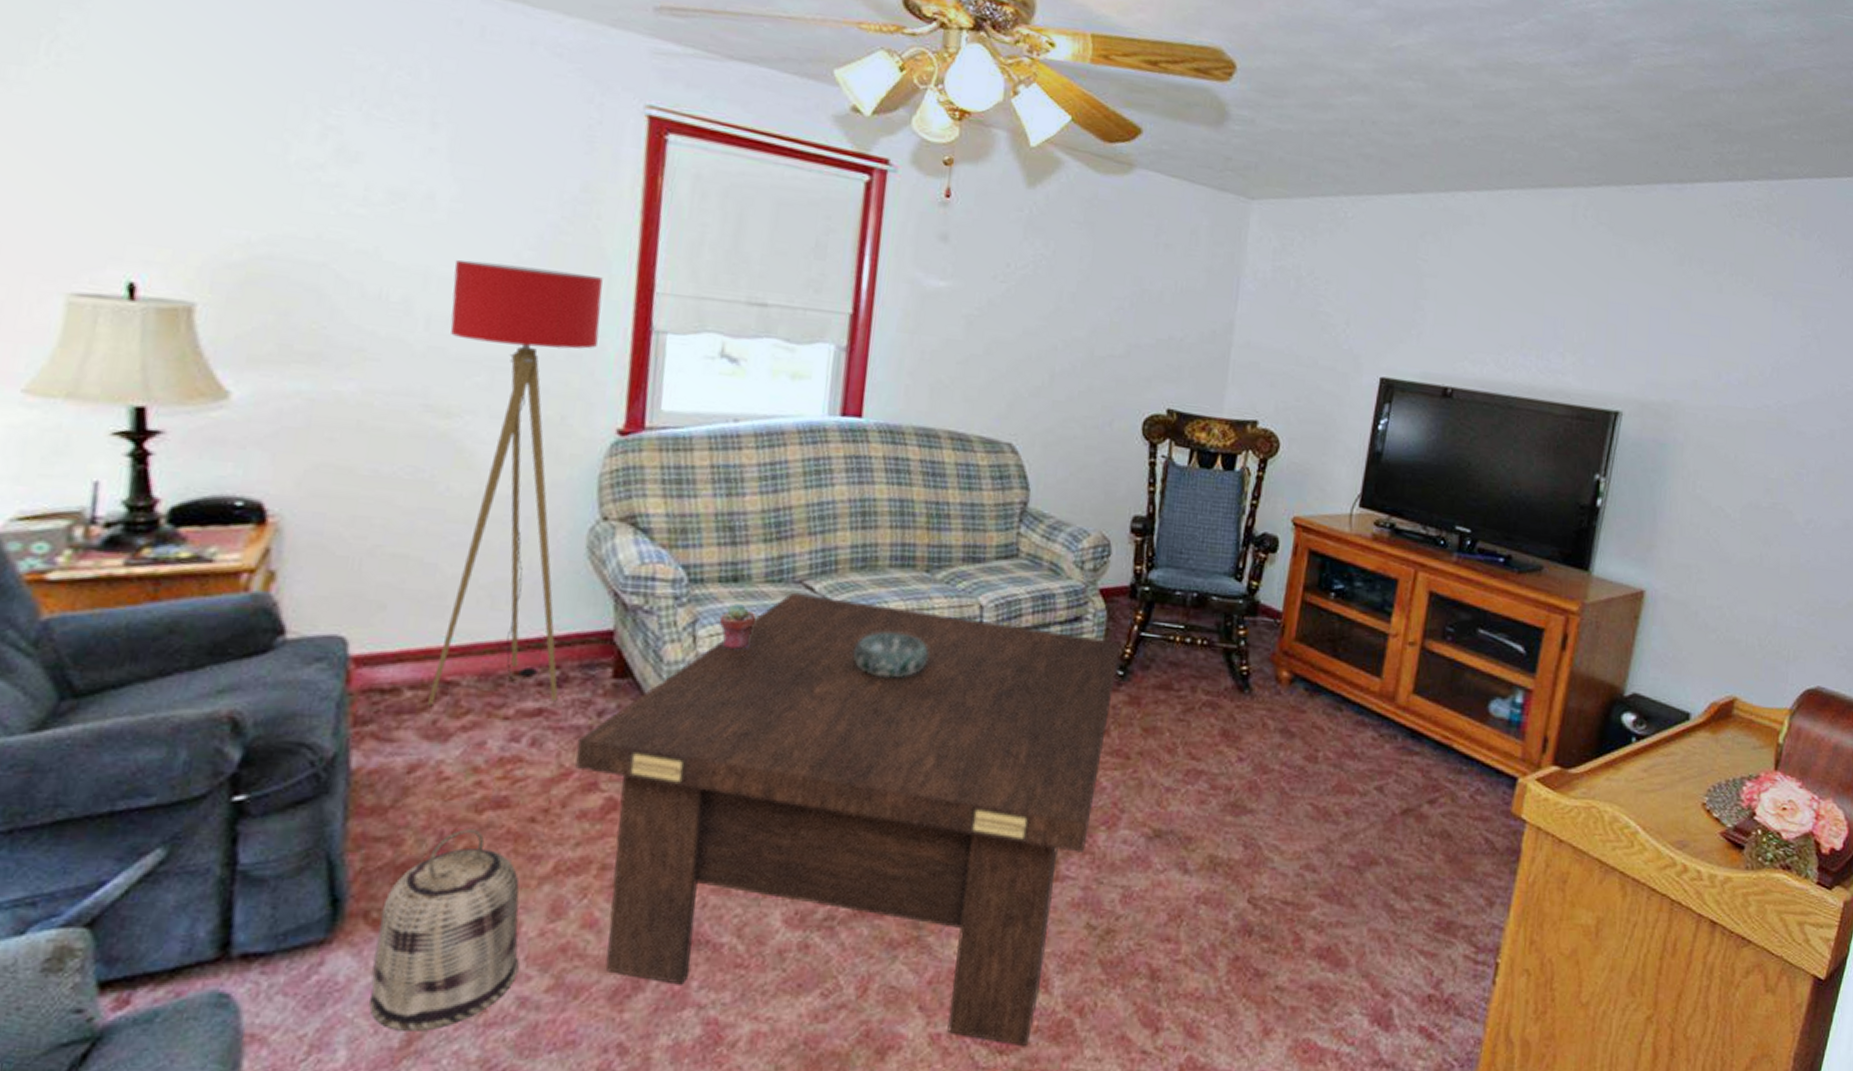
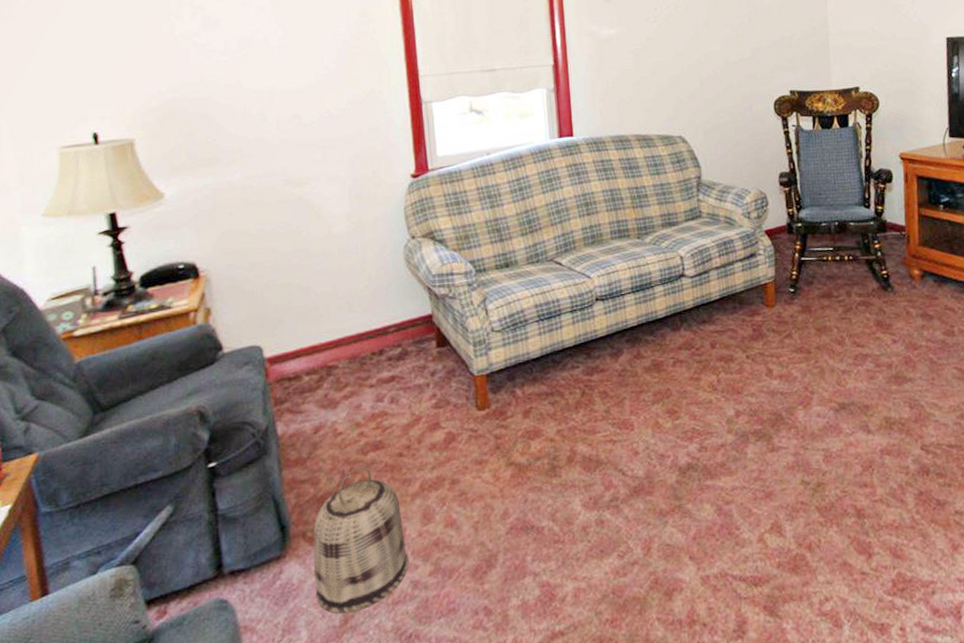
floor lamp: present [428,259,603,706] -> none [288,72,403,385]
coffee table: present [575,592,1120,1046] -> none [421,266,790,578]
potted succulent: present [719,602,757,650] -> none [501,281,526,316]
decorative bowl: present [852,632,930,678] -> none [597,285,651,320]

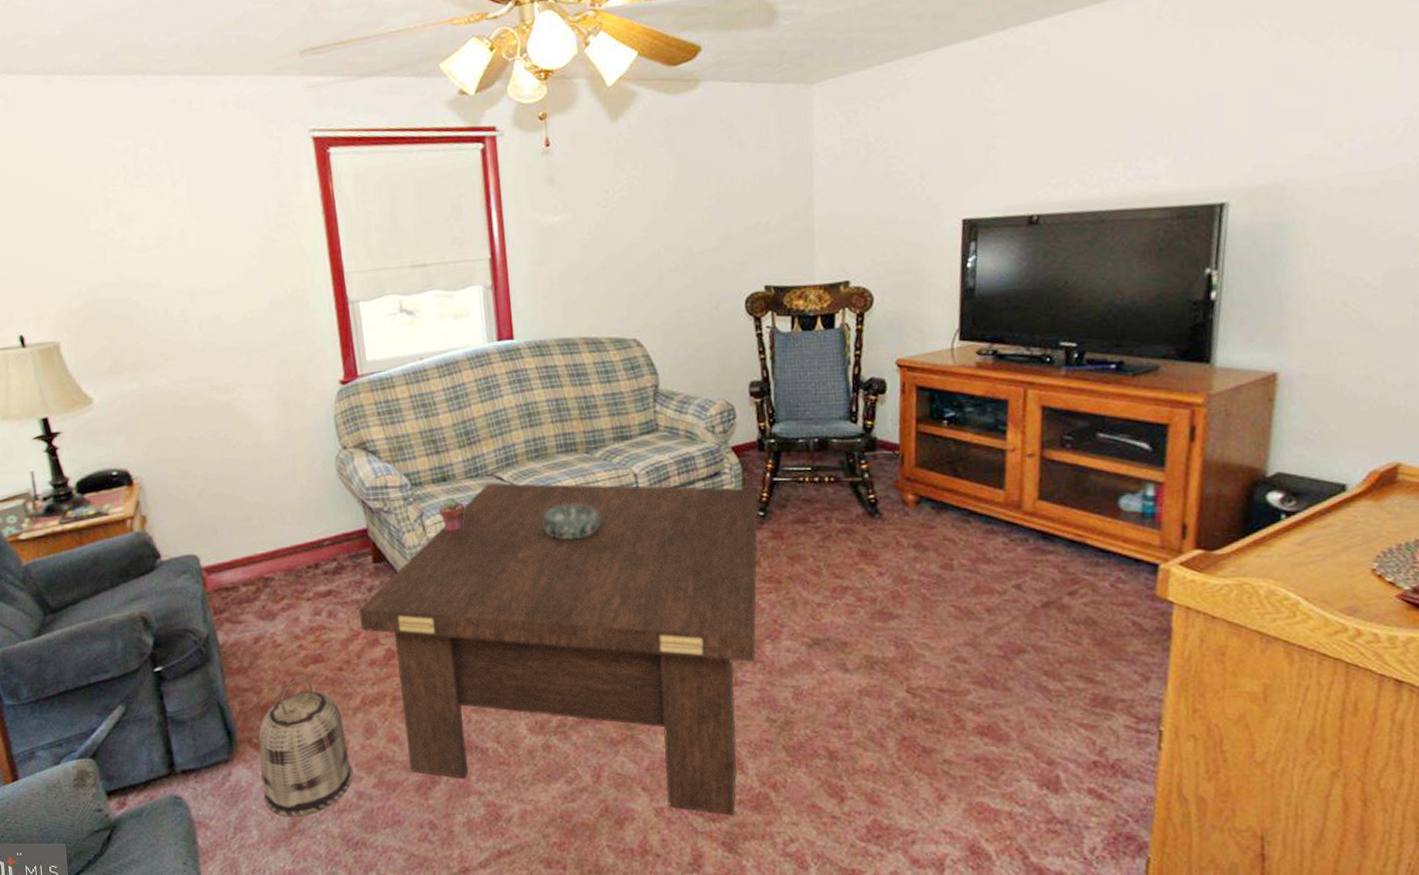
coffee table: none [421,266,790,578] -> present [358,483,758,815]
potted succulent: none [501,281,526,316] -> present [438,496,465,533]
decorative bowl: none [597,285,651,320] -> present [541,504,601,540]

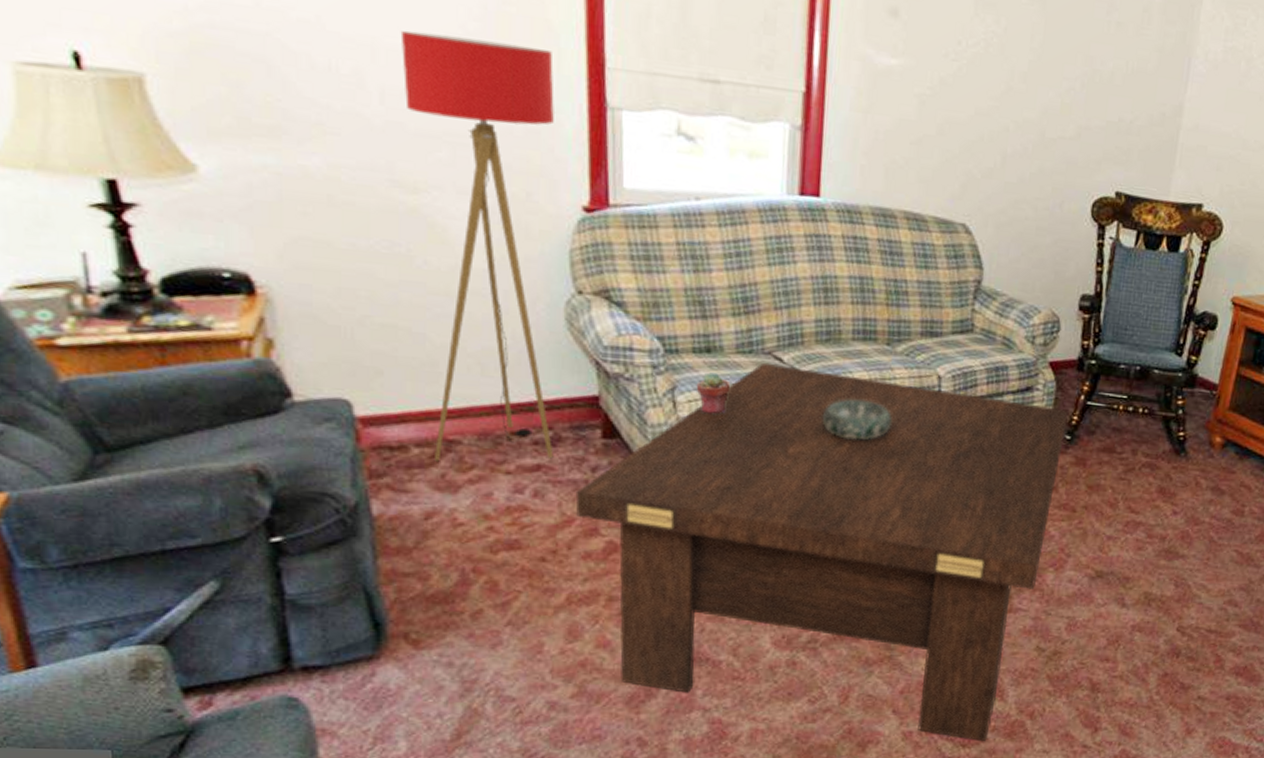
floor lamp: none [208,269,340,596] -> present [400,30,554,462]
basket: present [258,679,353,817] -> none [419,567,545,728]

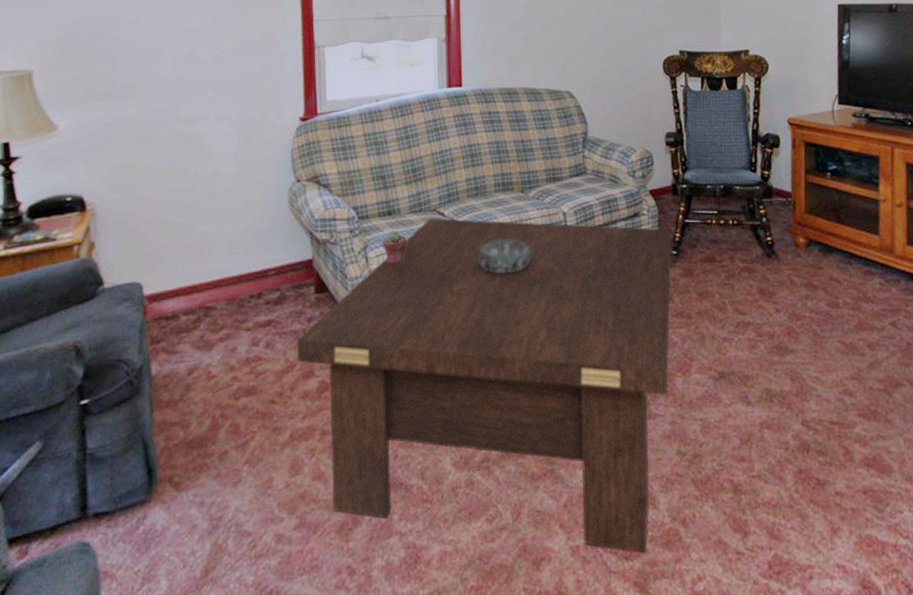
floor lamp: present [400,30,554,462] -> none [186,15,281,326]

